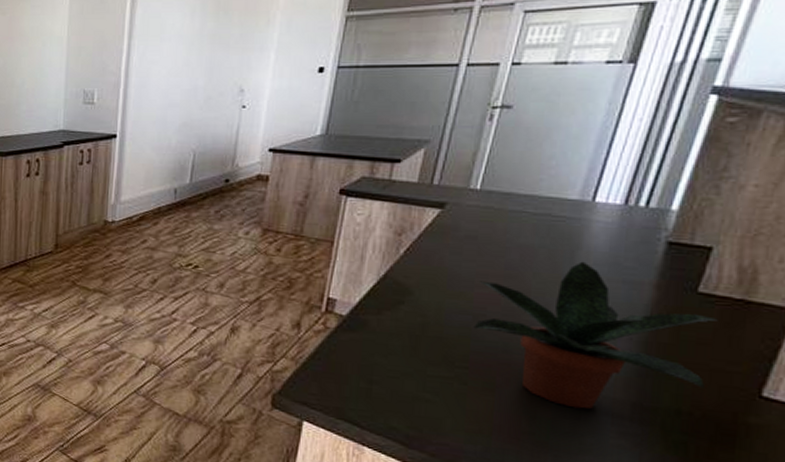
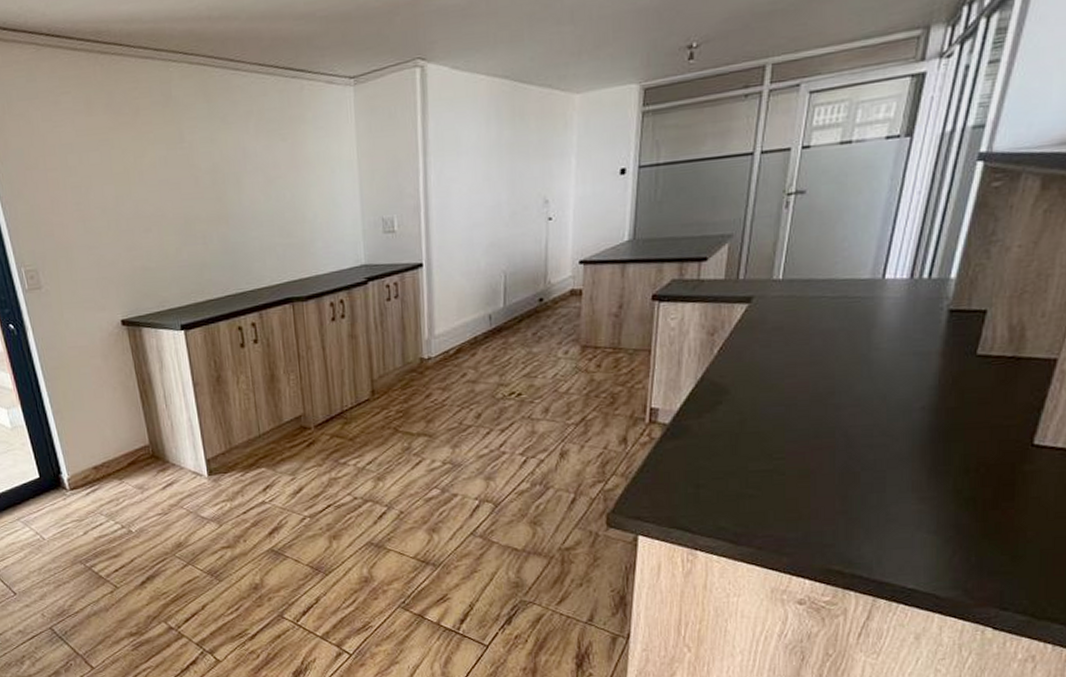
potted plant: present [473,261,718,410] -> none [786,339,995,482]

